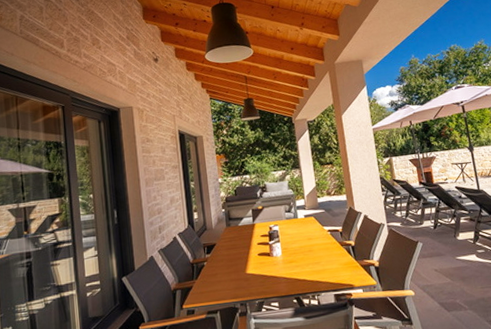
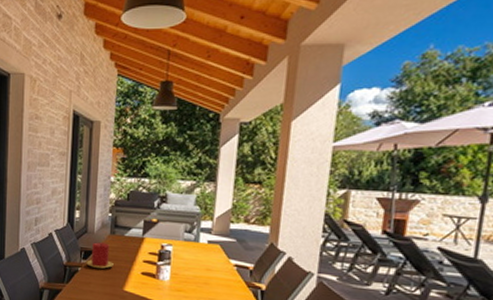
candle: none [210,235,234,260] -> present [86,242,114,269]

